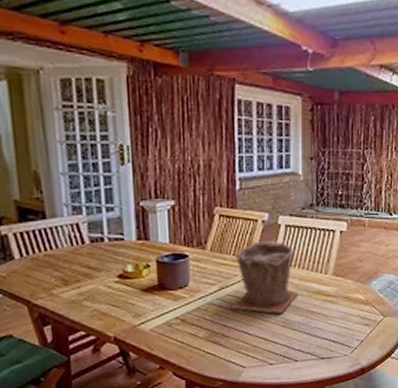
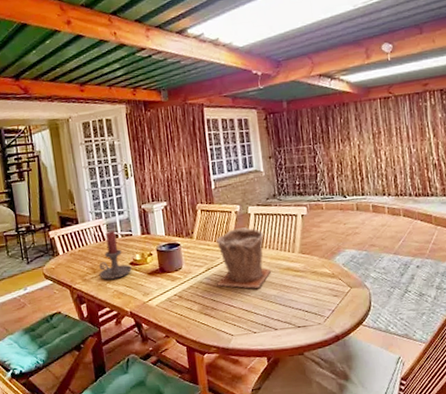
candle holder: none [73,231,120,296] -> present [99,230,132,280]

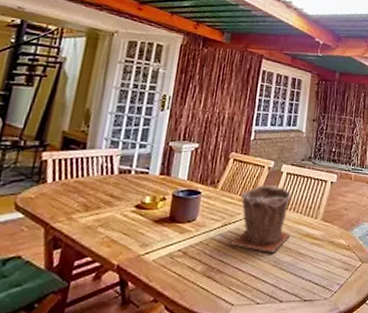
candle holder: present [99,230,132,280] -> none [91,164,137,223]

